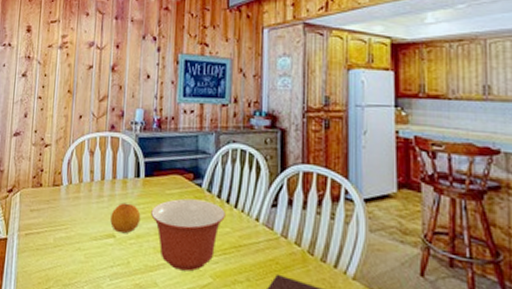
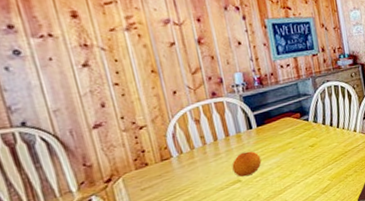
mixing bowl: present [151,198,226,272] -> none [269,129,332,185]

